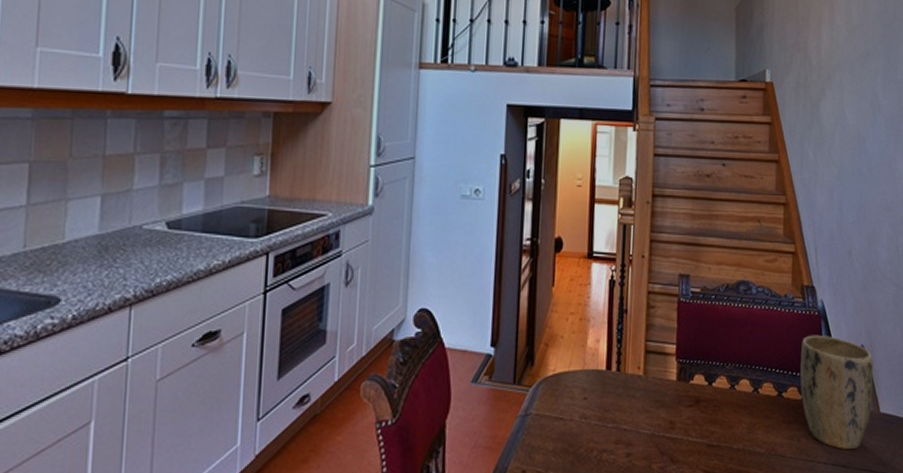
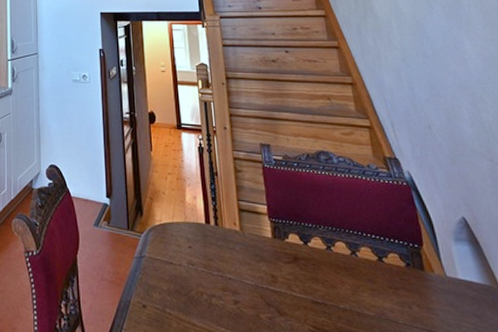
plant pot: present [800,334,874,450] -> none [394,204,489,325]

